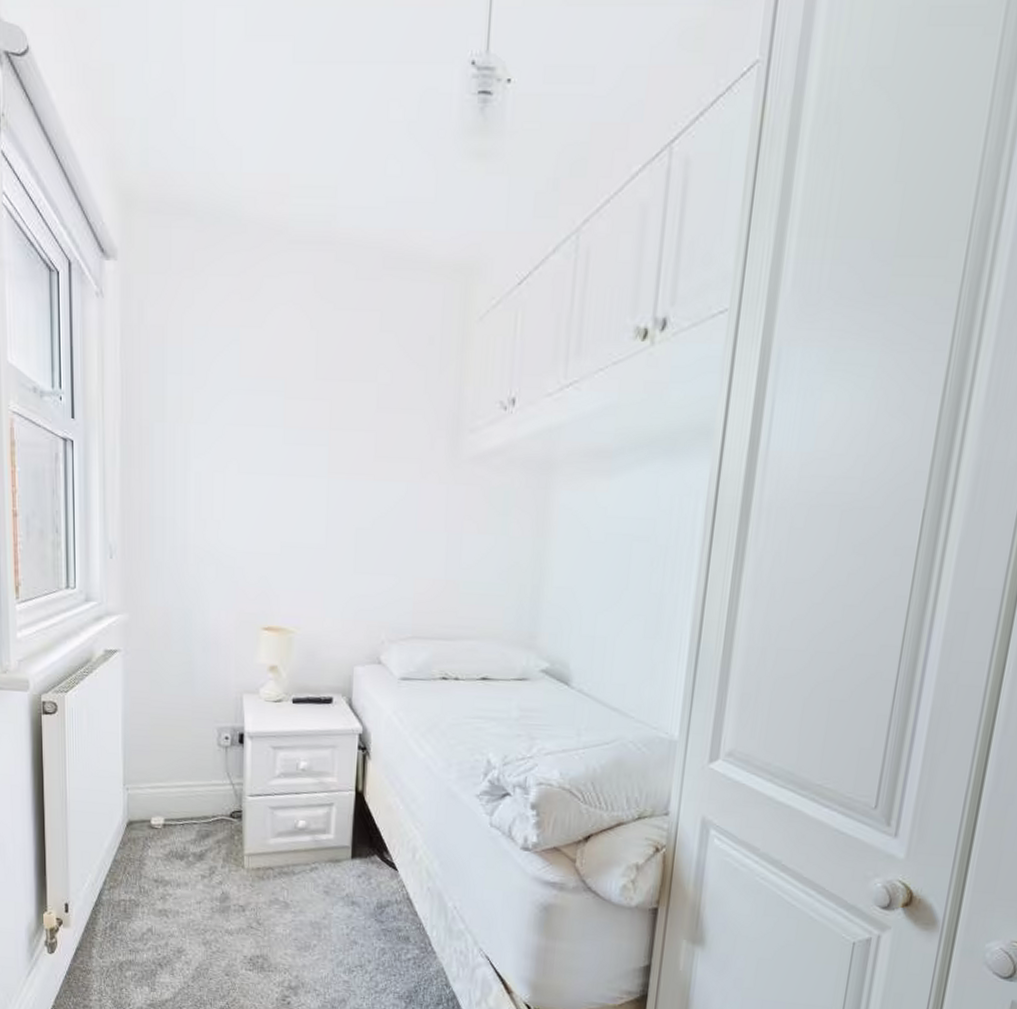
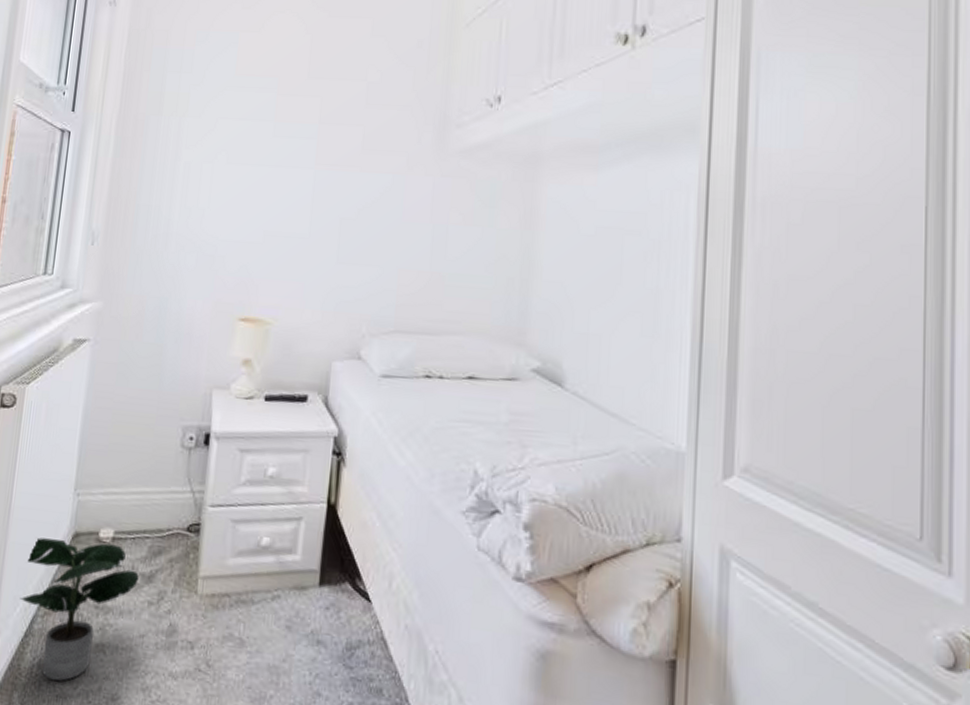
potted plant: none [86,826,191,939] -> present [19,537,139,681]

